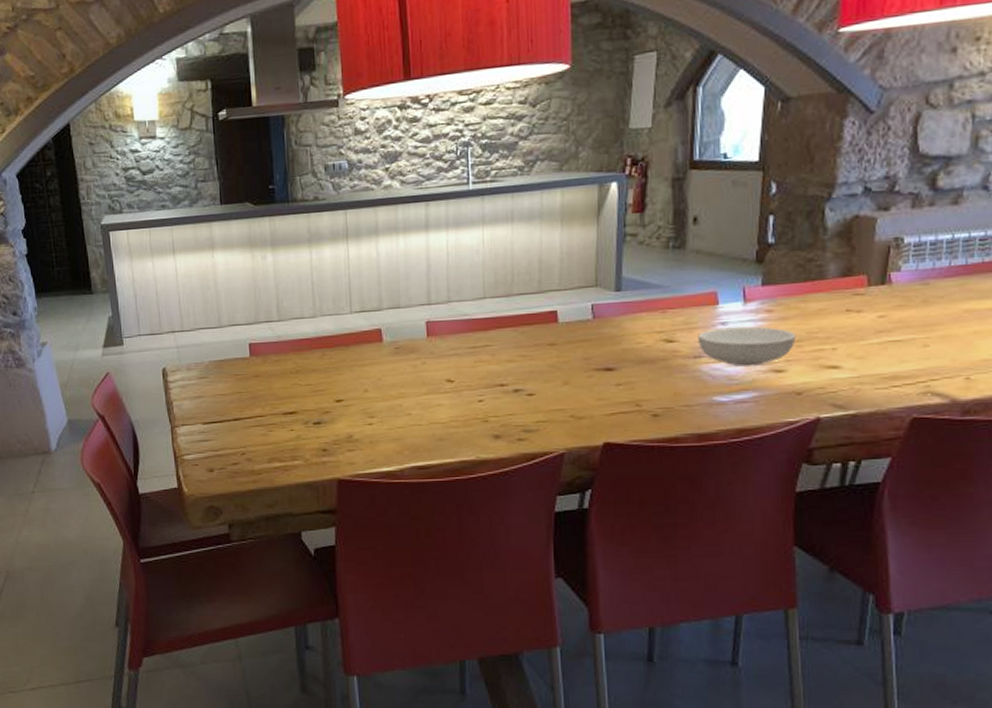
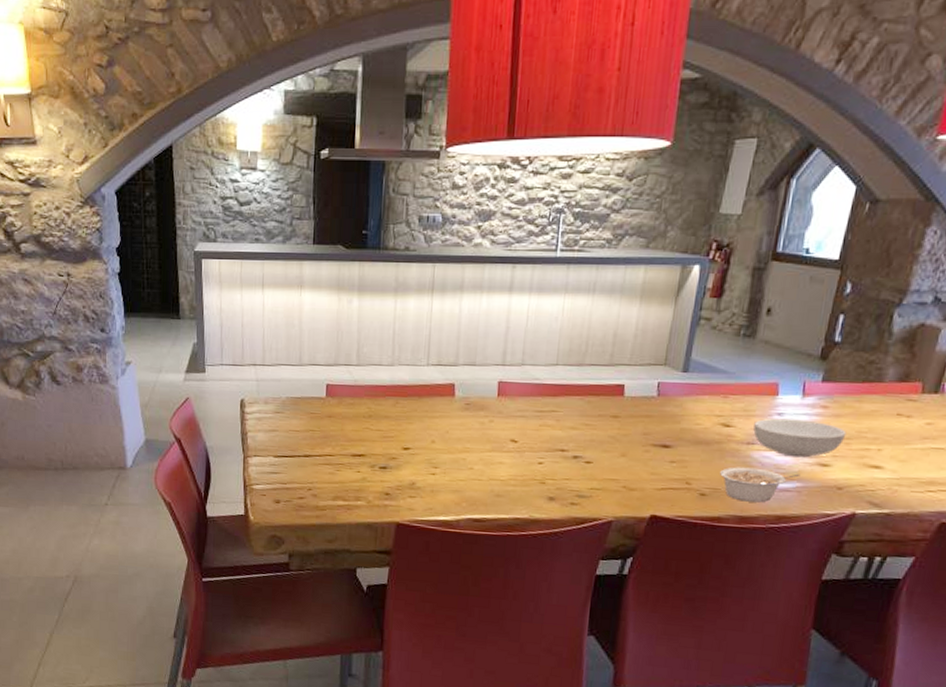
legume: none [670,381,755,418] -> present [720,467,801,503]

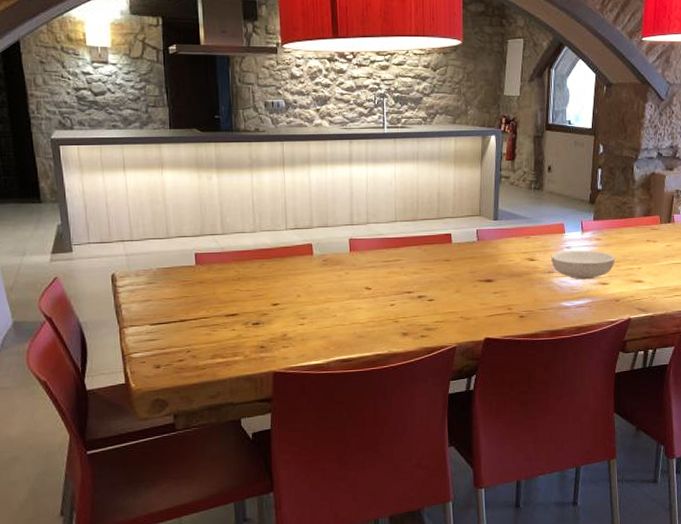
legume: present [720,467,801,503] -> none [532,291,589,319]

